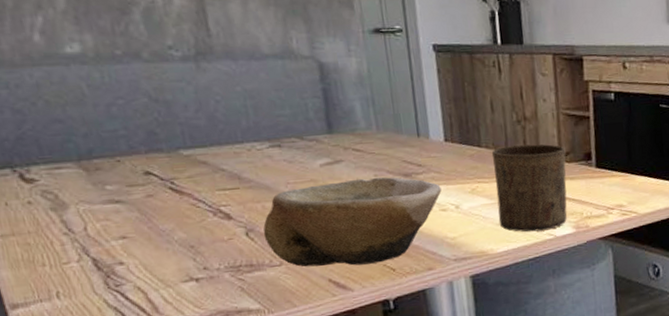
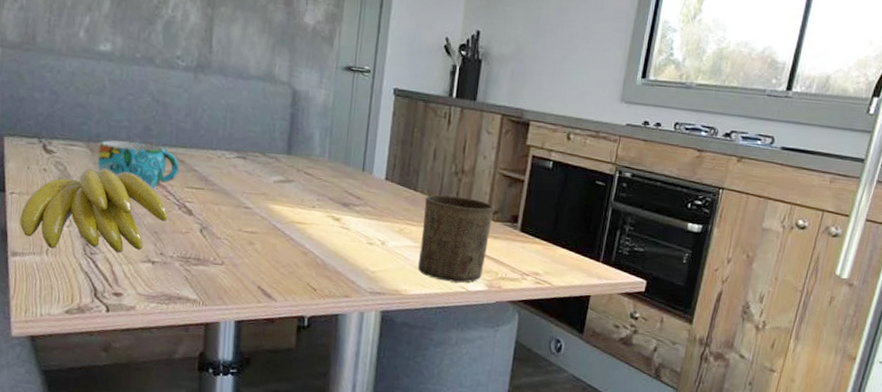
banana: none [10,186,203,291] -> present [20,169,168,252]
cup: none [93,149,204,200] -> present [97,140,179,190]
bowl: present [262,177,442,267] -> none [214,198,373,281]

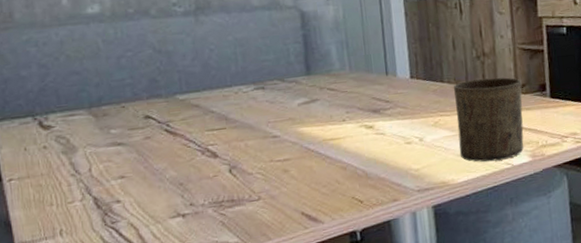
banana: present [20,169,168,252] -> none [23,129,192,229]
cup: present [97,140,179,190] -> none [102,95,195,141]

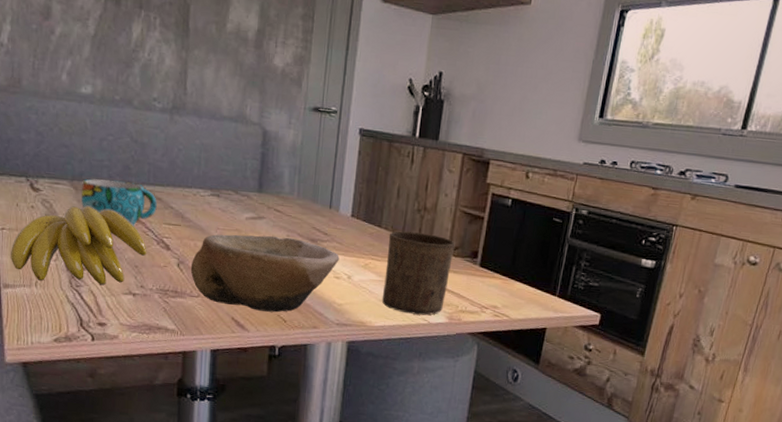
banana: none [23,129,192,229] -> present [11,206,147,285]
cup: none [102,95,195,141] -> present [81,179,157,226]
bowl: none [244,113,407,201] -> present [190,234,339,313]

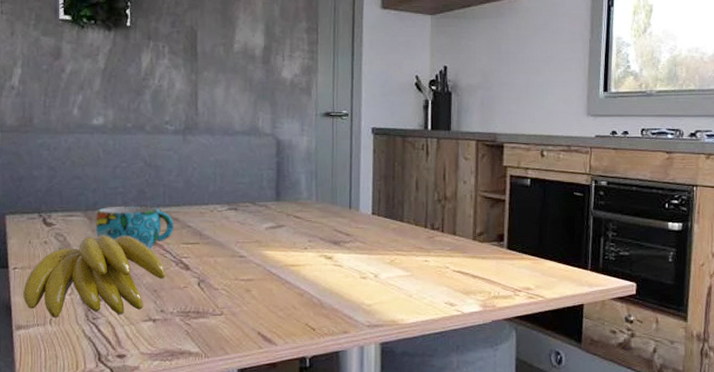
bowl: present [190,234,339,313] -> none [212,242,364,322]
cup: present [381,231,455,316] -> none [411,222,480,306]

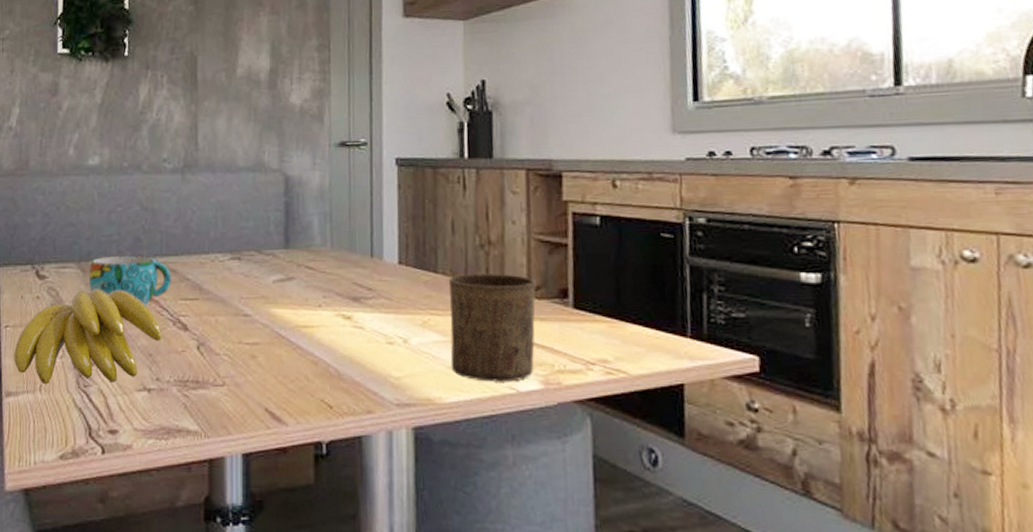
cup: none [411,222,480,306] -> present [448,274,536,382]

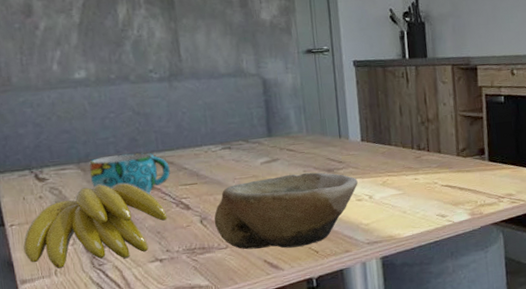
bowl: none [212,298,390,397] -> present [213,172,358,250]
cup: present [448,274,536,382] -> none [400,142,464,219]

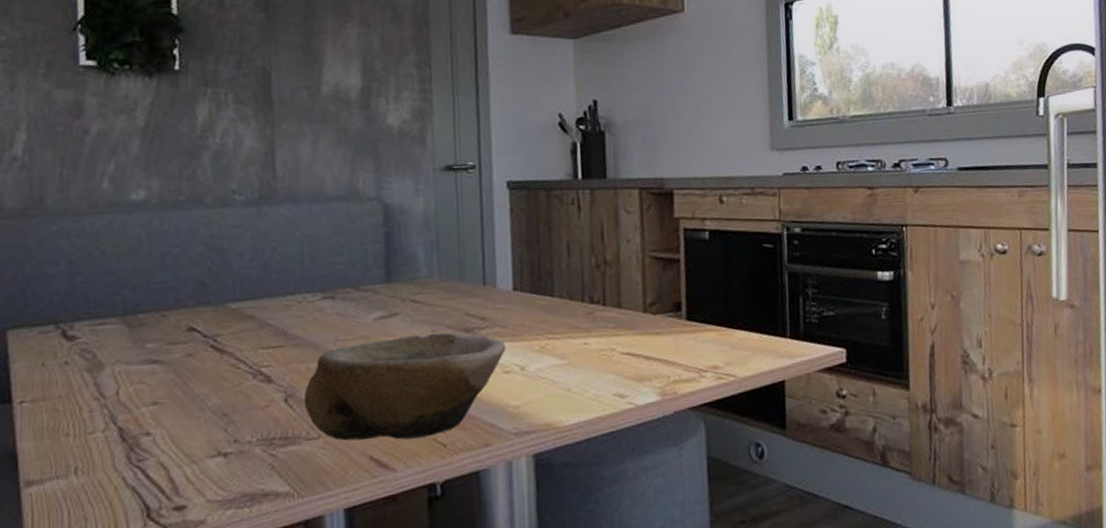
banana: present [23,183,168,269] -> none [35,344,239,466]
cup: present [89,153,170,194] -> none [137,302,248,360]

